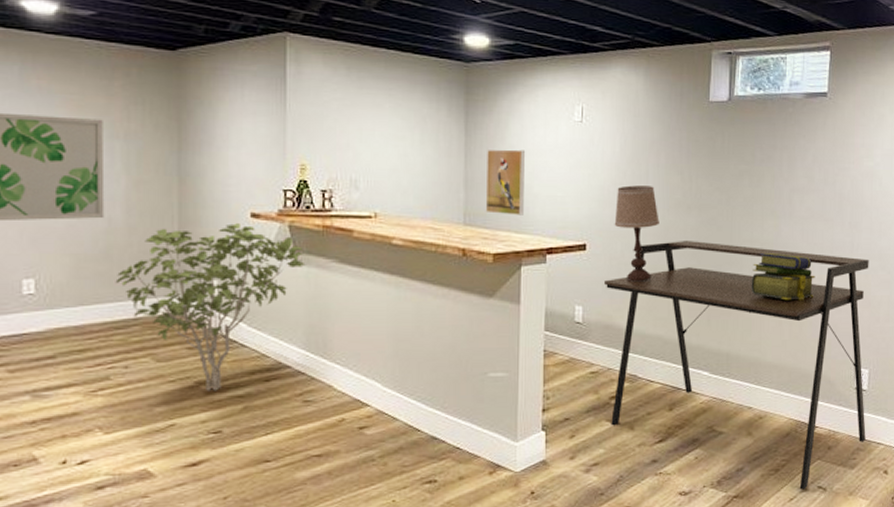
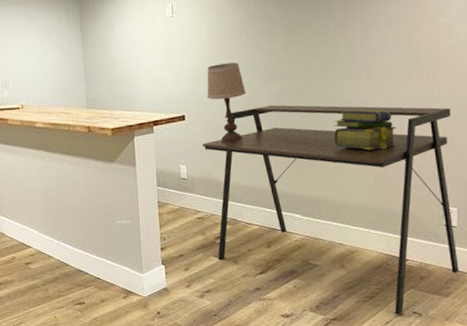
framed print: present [485,149,526,215] -> none [100,45,132,98]

